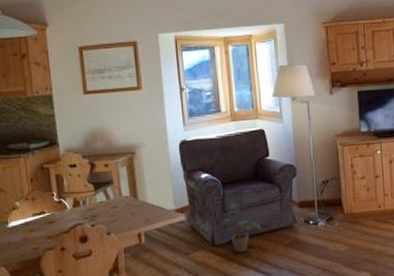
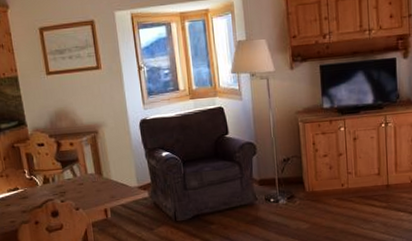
potted plant: present [221,210,260,253] -> none [182,187,221,229]

